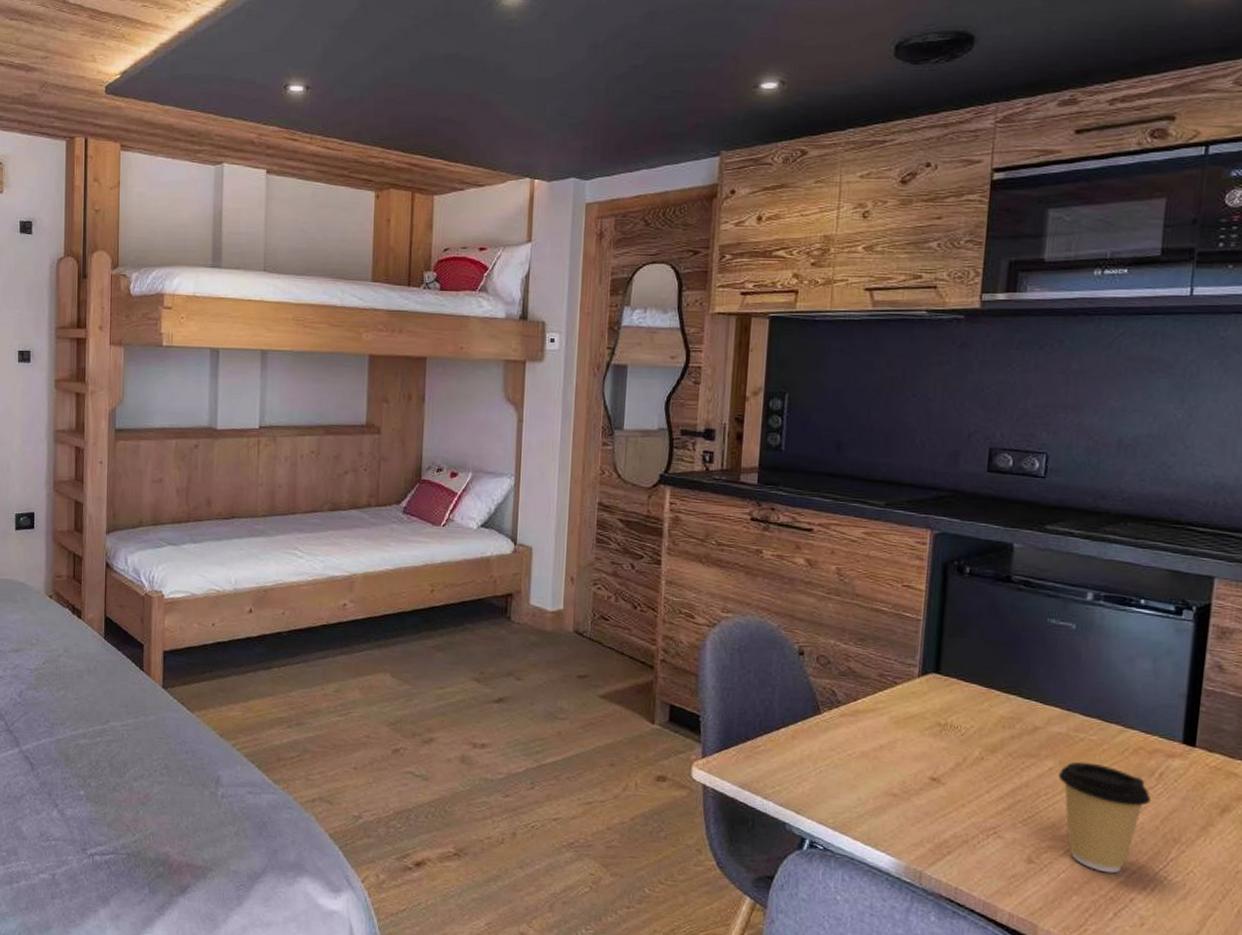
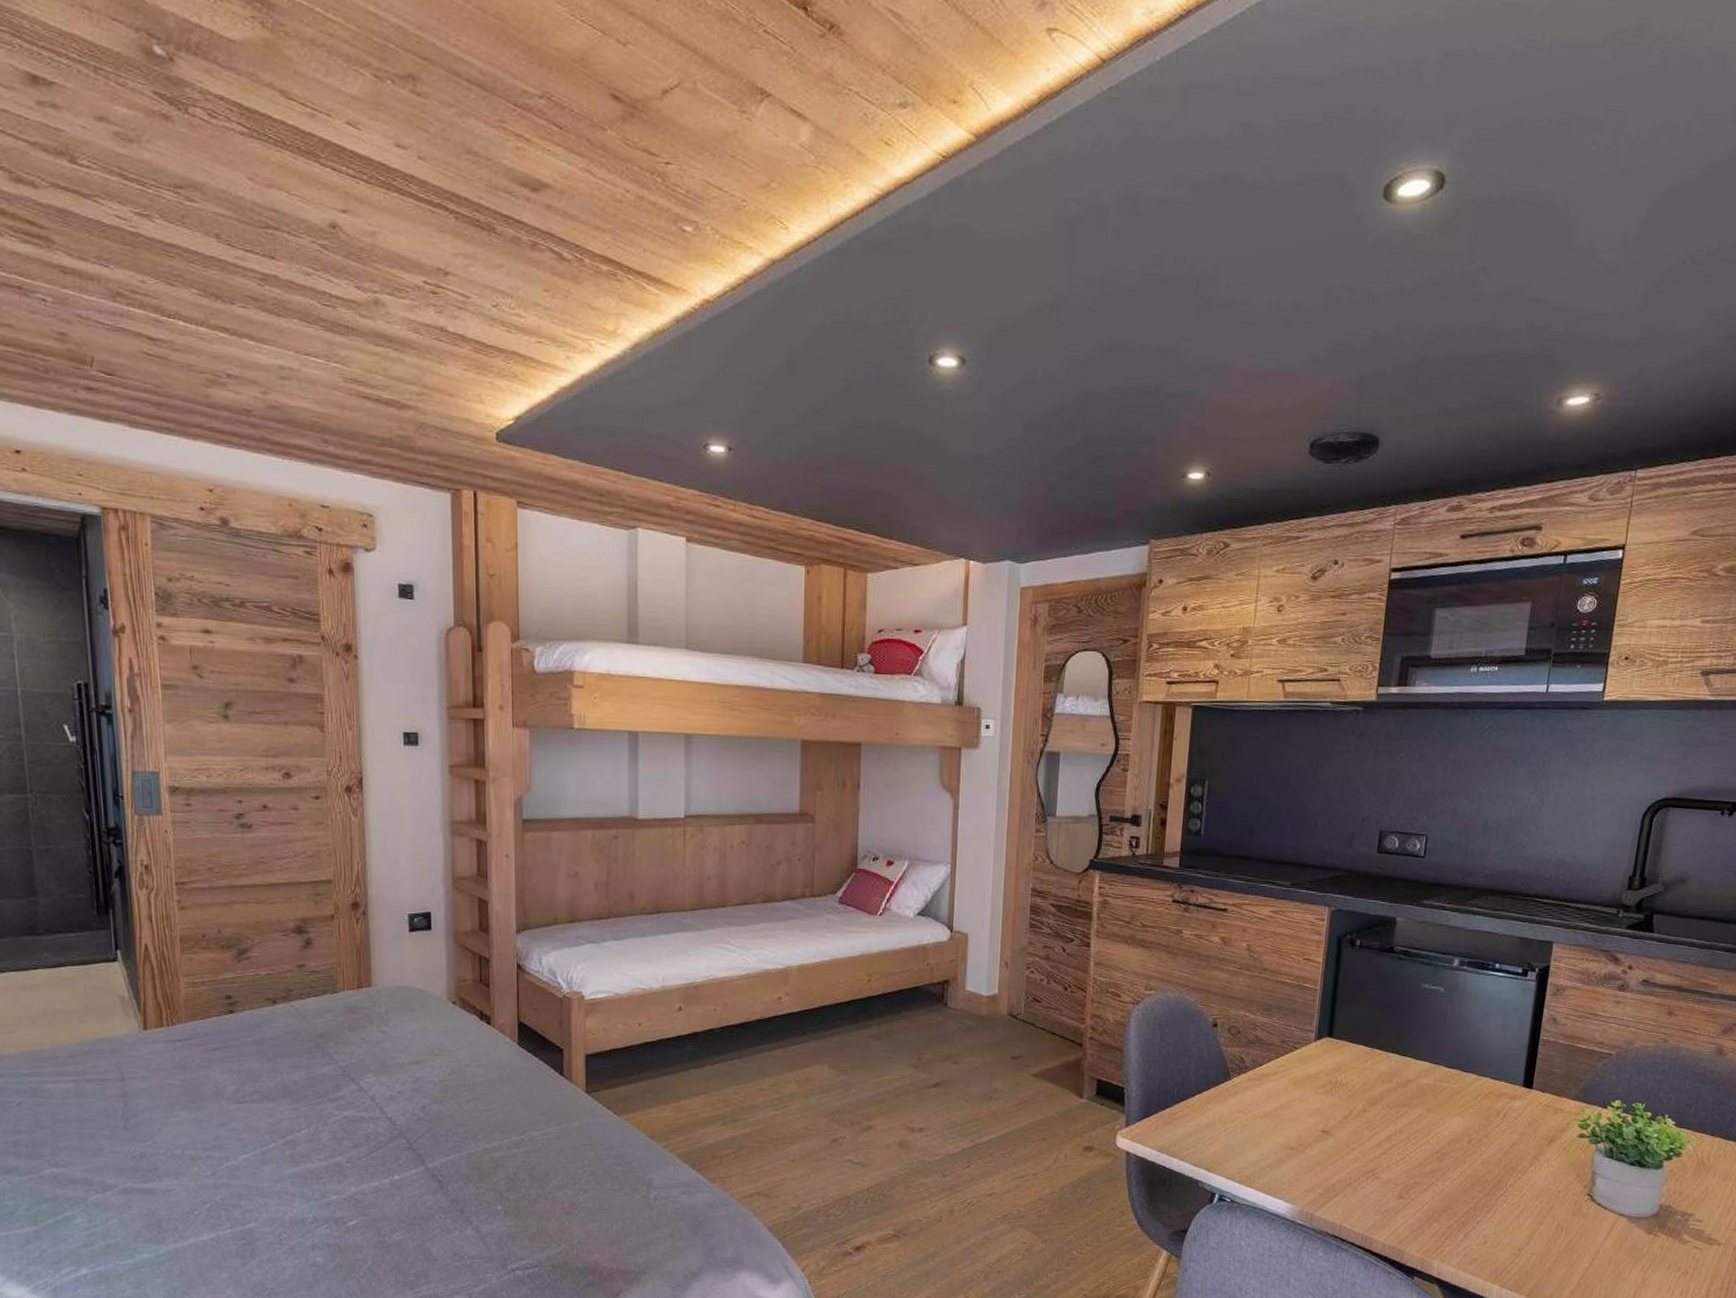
coffee cup: present [1057,761,1152,874] -> none [1425,1108,1497,1202]

